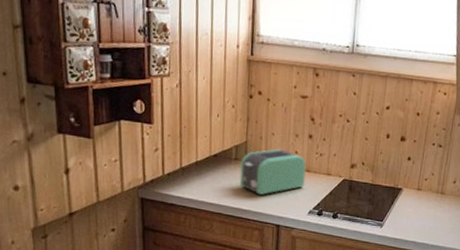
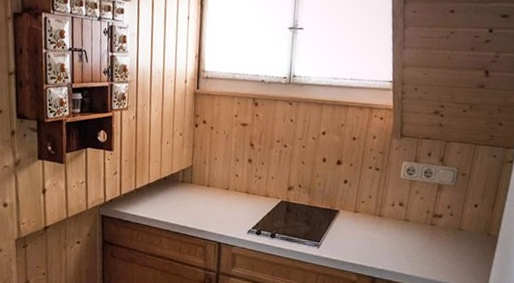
toaster: present [239,149,306,195] -> none [185,172,246,214]

